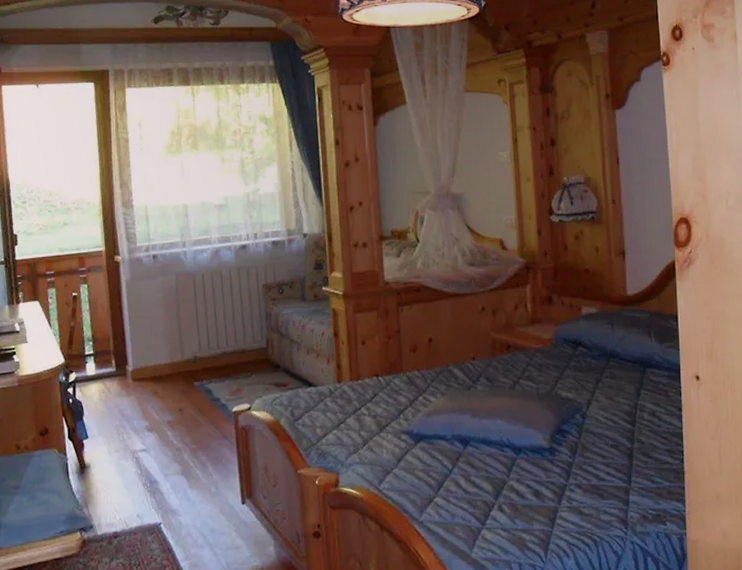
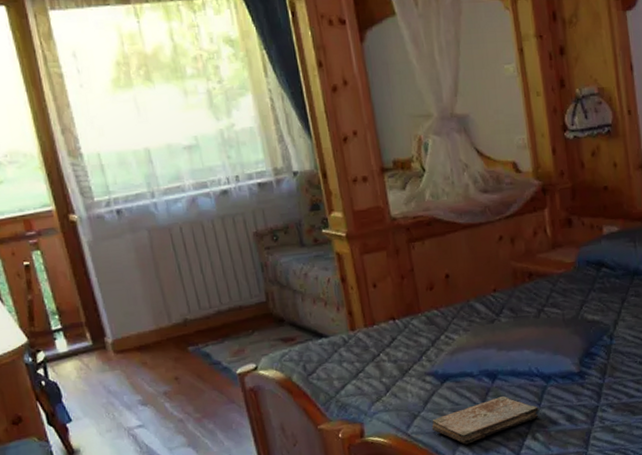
book: none [402,463,507,507] -> present [431,396,539,445]

